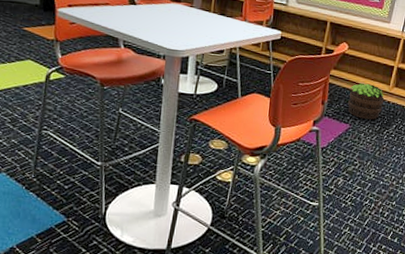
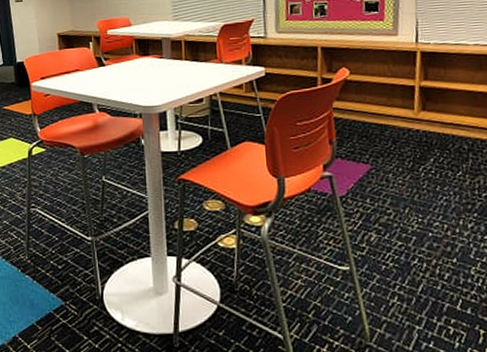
potted plant: present [347,83,385,120] -> none [362,112,411,155]

